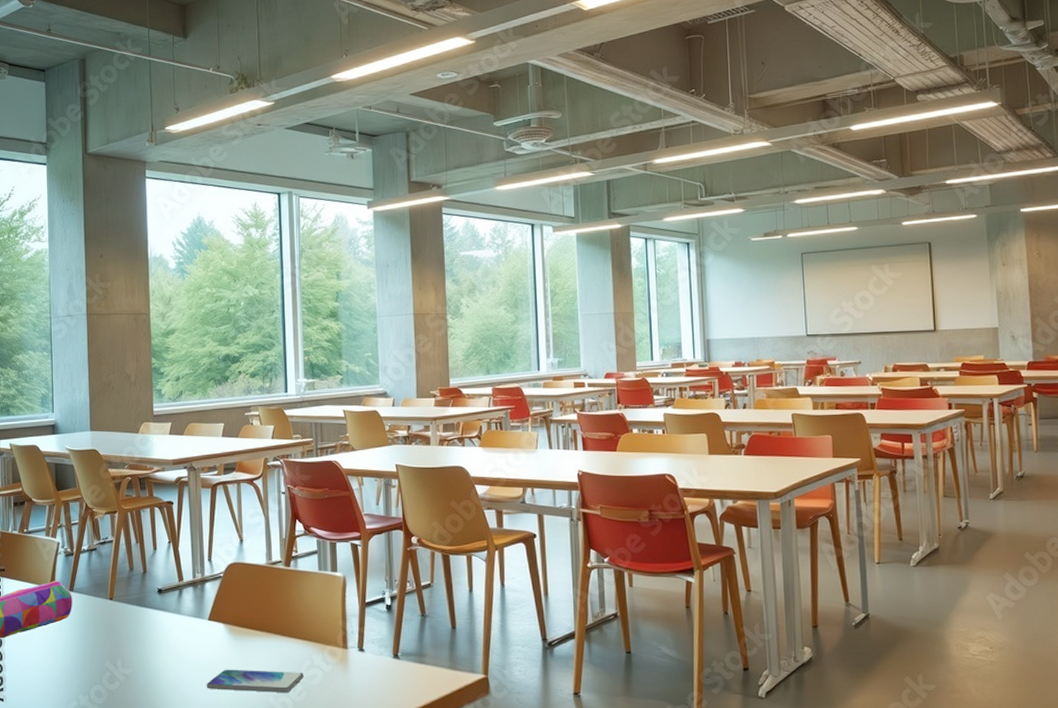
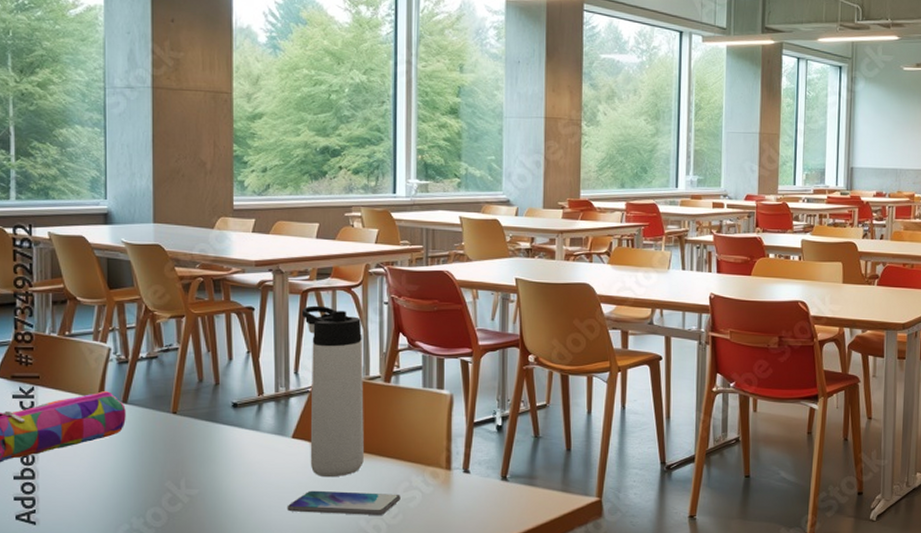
thermos bottle: none [212,498,270,657] -> present [301,305,364,478]

